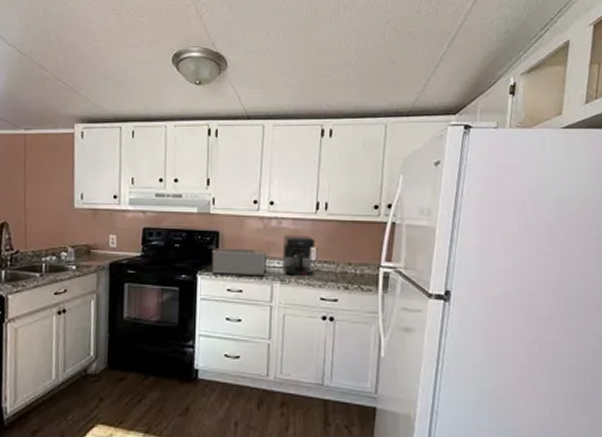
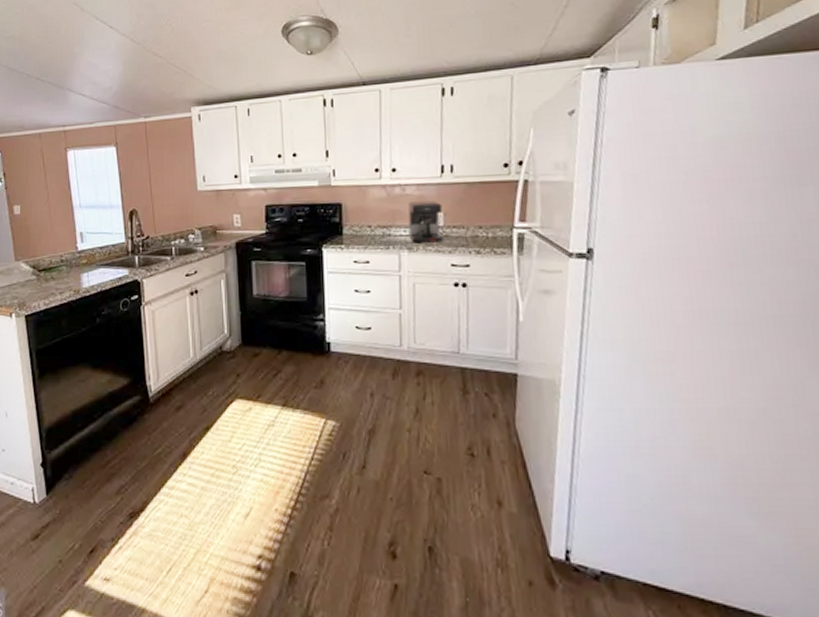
toaster: present [210,248,269,278] -> none [335,218,395,248]

